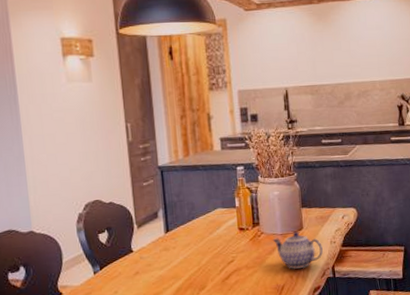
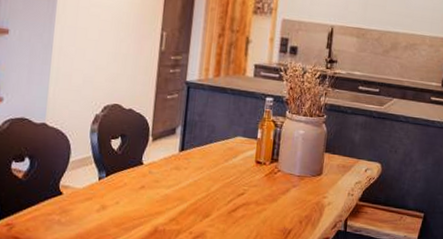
teapot: present [272,231,323,269] -> none [288,175,339,215]

